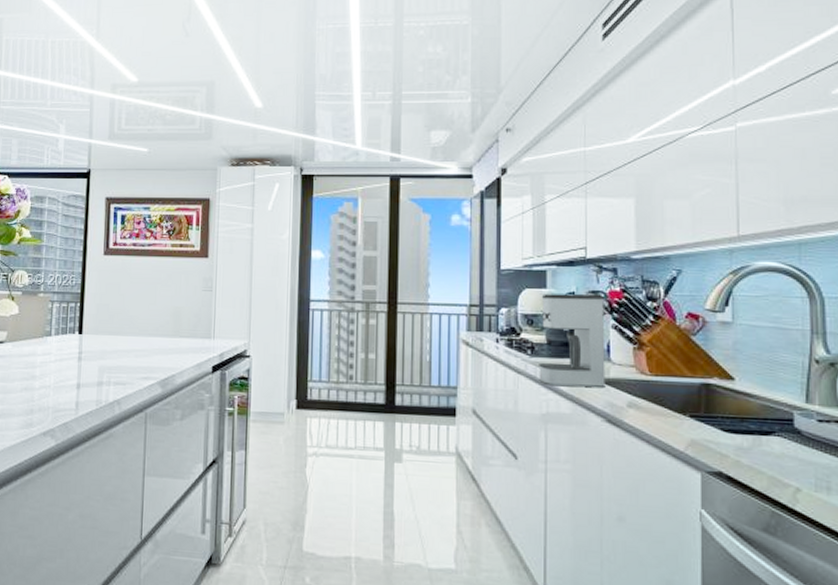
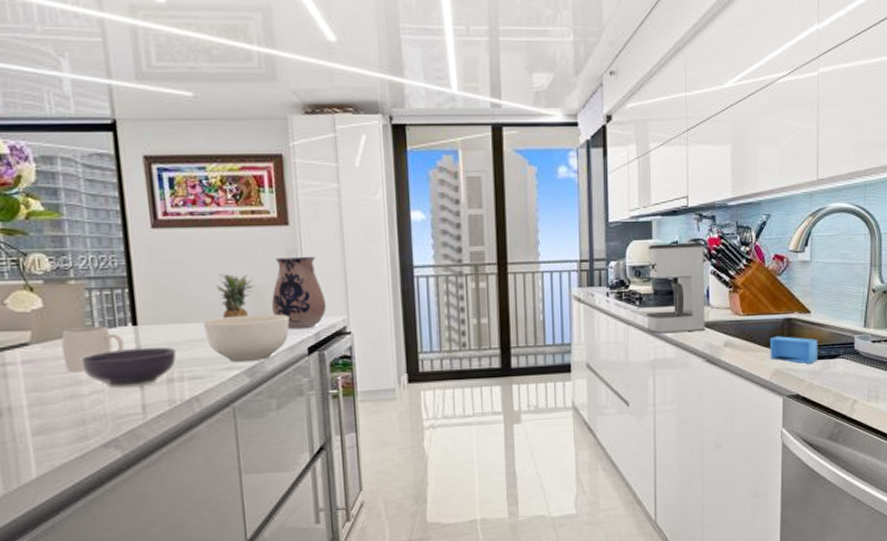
mug: none [26,331,70,369] -> present [61,326,124,373]
bowl: none [37,353,108,386] -> present [81,347,177,388]
bowl: none [131,332,200,375] -> present [202,314,290,363]
fruit: none [145,296,175,335] -> present [215,274,255,319]
ceramic pitcher: none [187,285,232,350] -> present [272,256,327,330]
sponge: none [684,402,745,439] -> present [770,336,818,364]

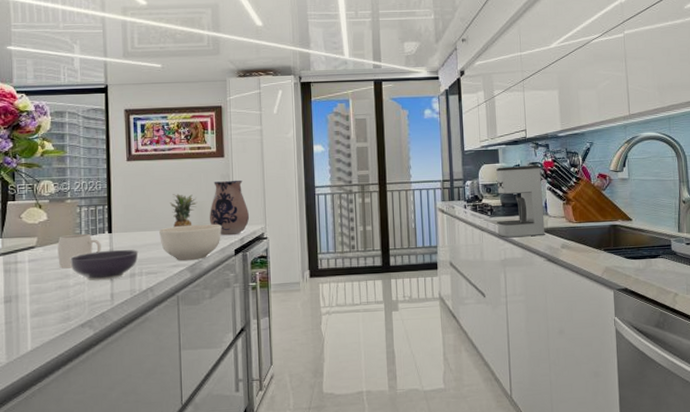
sponge: present [770,336,818,364] -> none [600,239,641,263]

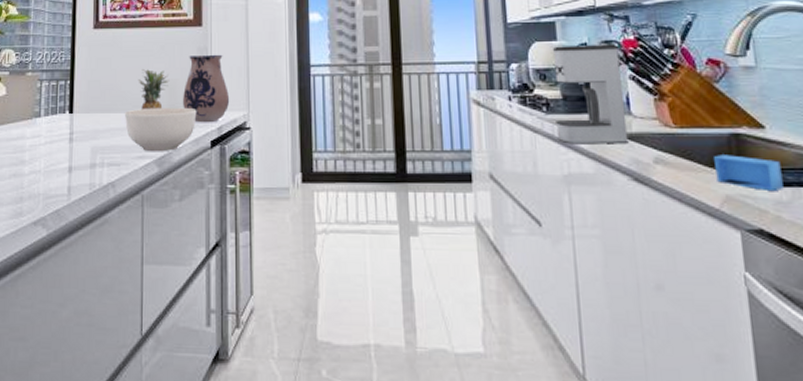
mug: present [57,233,101,269] -> none [14,112,61,153]
bowl: present [70,249,139,280] -> none [26,133,101,169]
sponge: none [600,239,641,263] -> present [714,155,784,192]

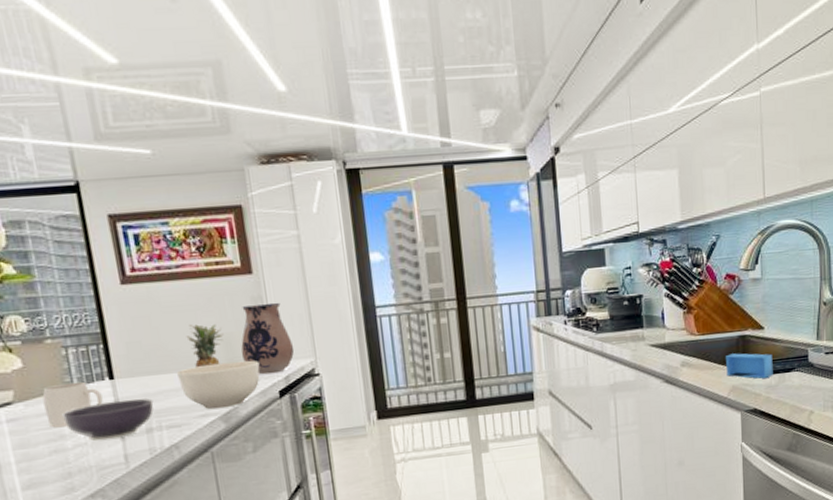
mug: none [14,112,61,153] -> present [42,381,103,428]
bowl: none [26,133,101,169] -> present [62,398,154,441]
coffee maker: present [553,43,629,144] -> none [602,265,662,358]

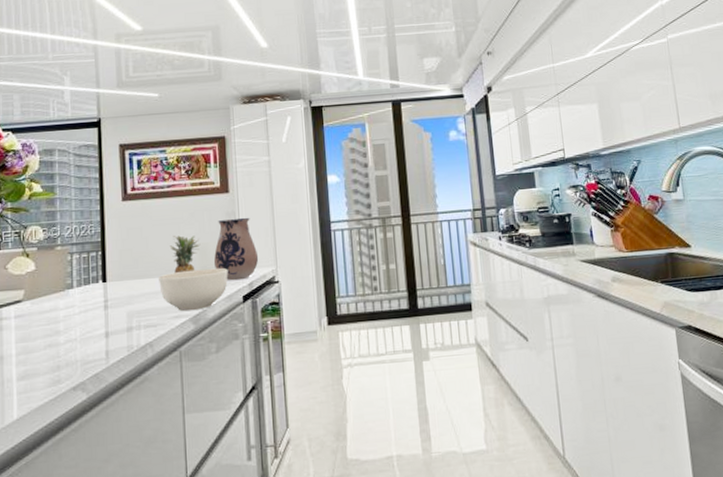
mug: present [42,381,103,428] -> none [47,283,95,324]
bowl: present [62,398,154,441] -> none [60,300,136,337]
sponge: present [726,353,773,379] -> none [655,270,705,296]

